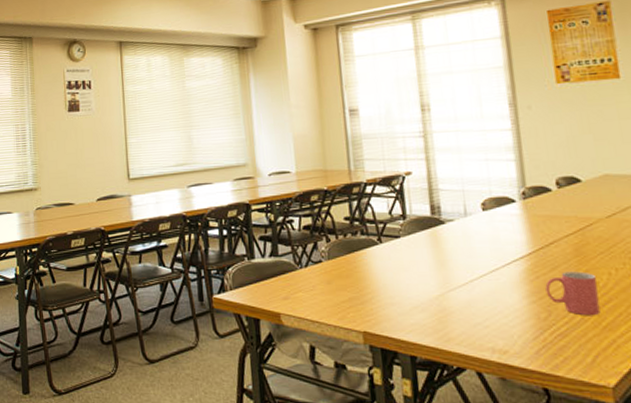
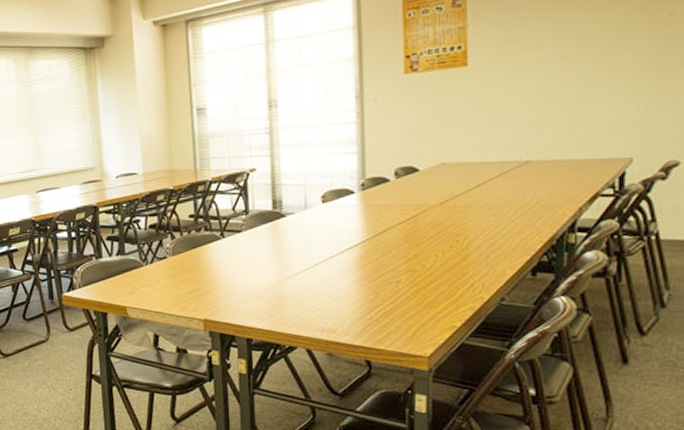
mug: present [545,271,601,316] -> none [376,255,425,296]

